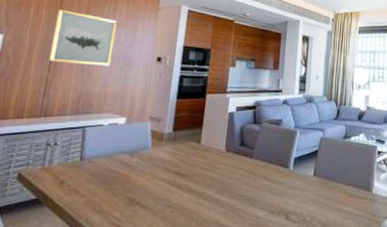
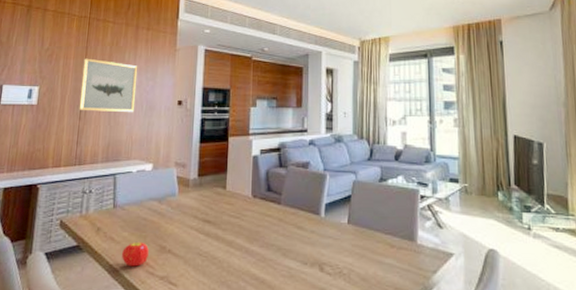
fruit: none [85,194,116,219] -> present [121,241,149,267]

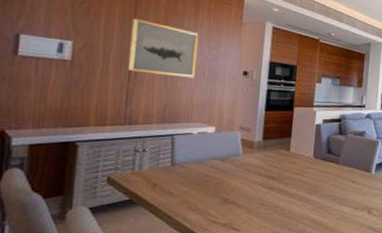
fruit: present [121,241,149,267] -> none [180,195,211,217]

